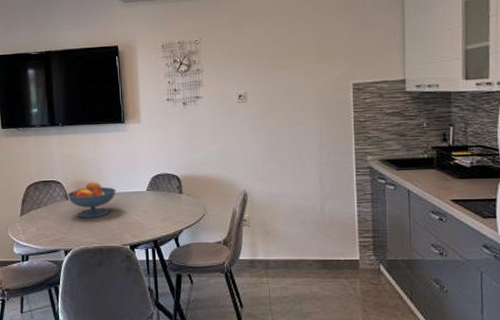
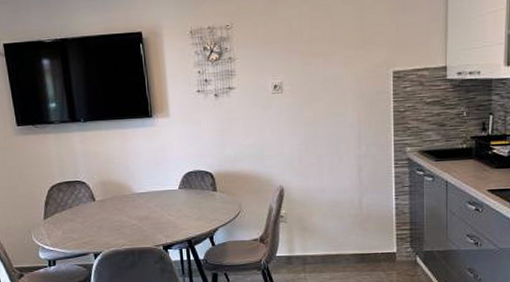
fruit bowl: present [67,182,116,218] -> none [94,181,146,220]

